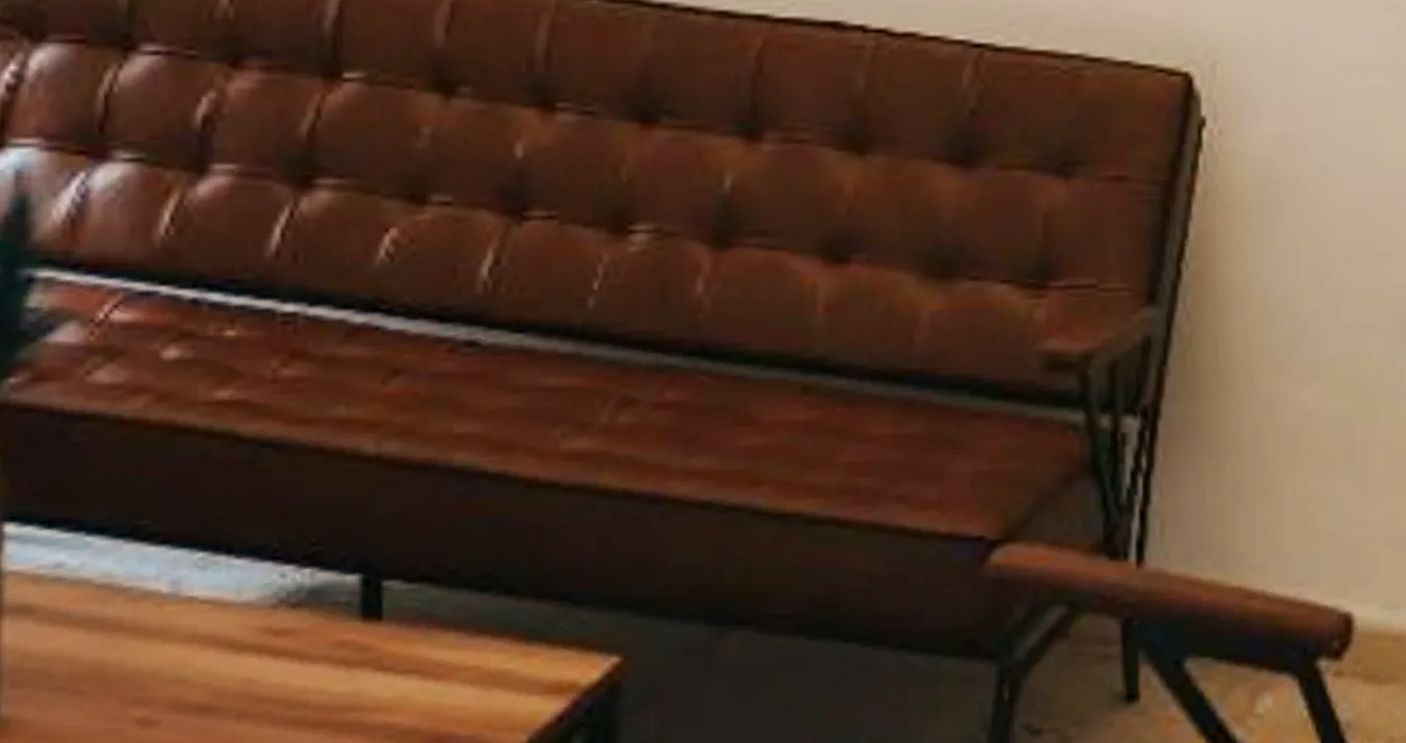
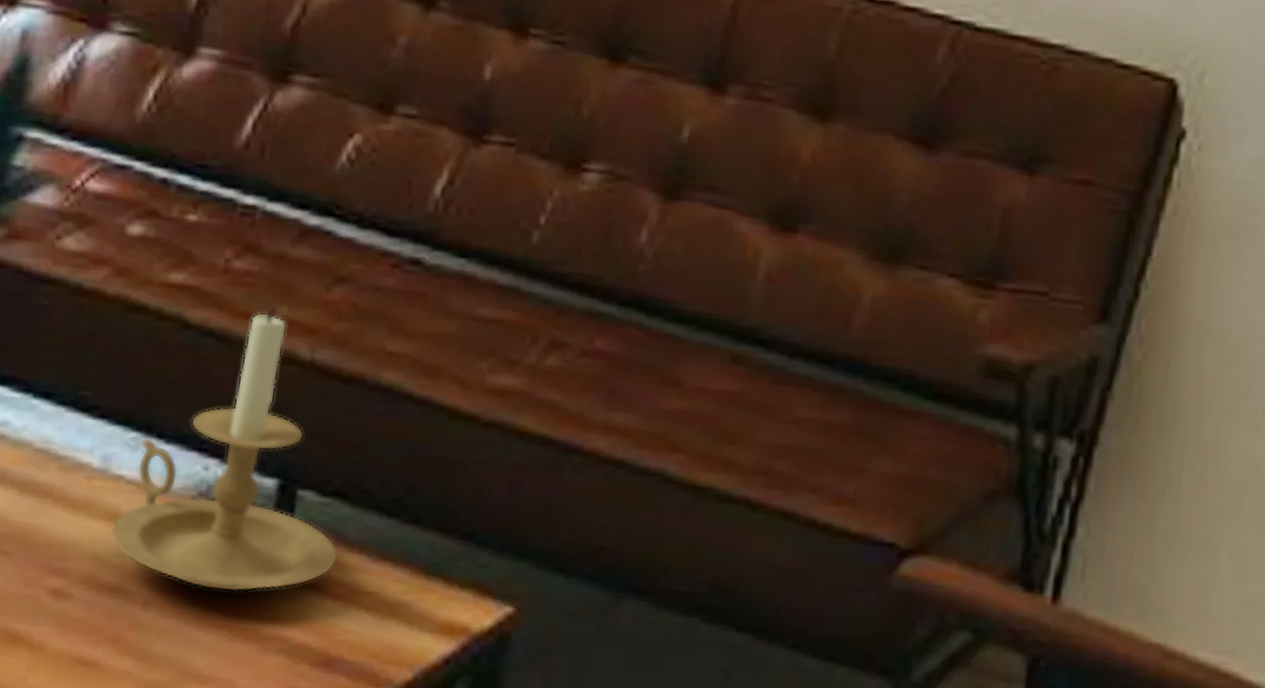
candle holder: none [191,408,434,693] -> present [110,307,338,593]

